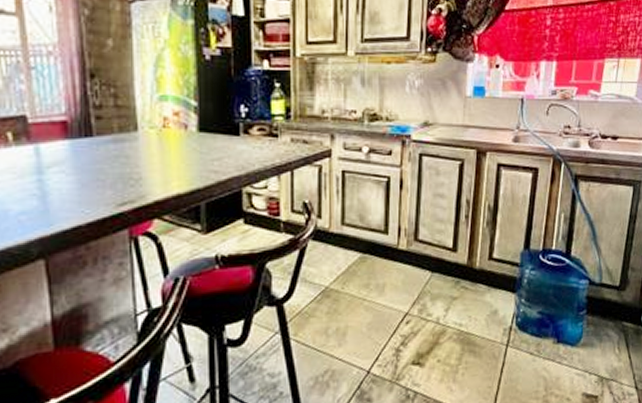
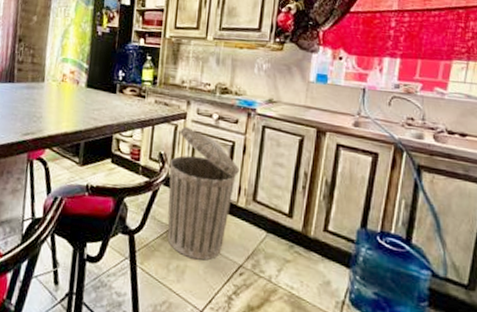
trash can: none [317,166,398,318] -> present [167,126,240,261]

